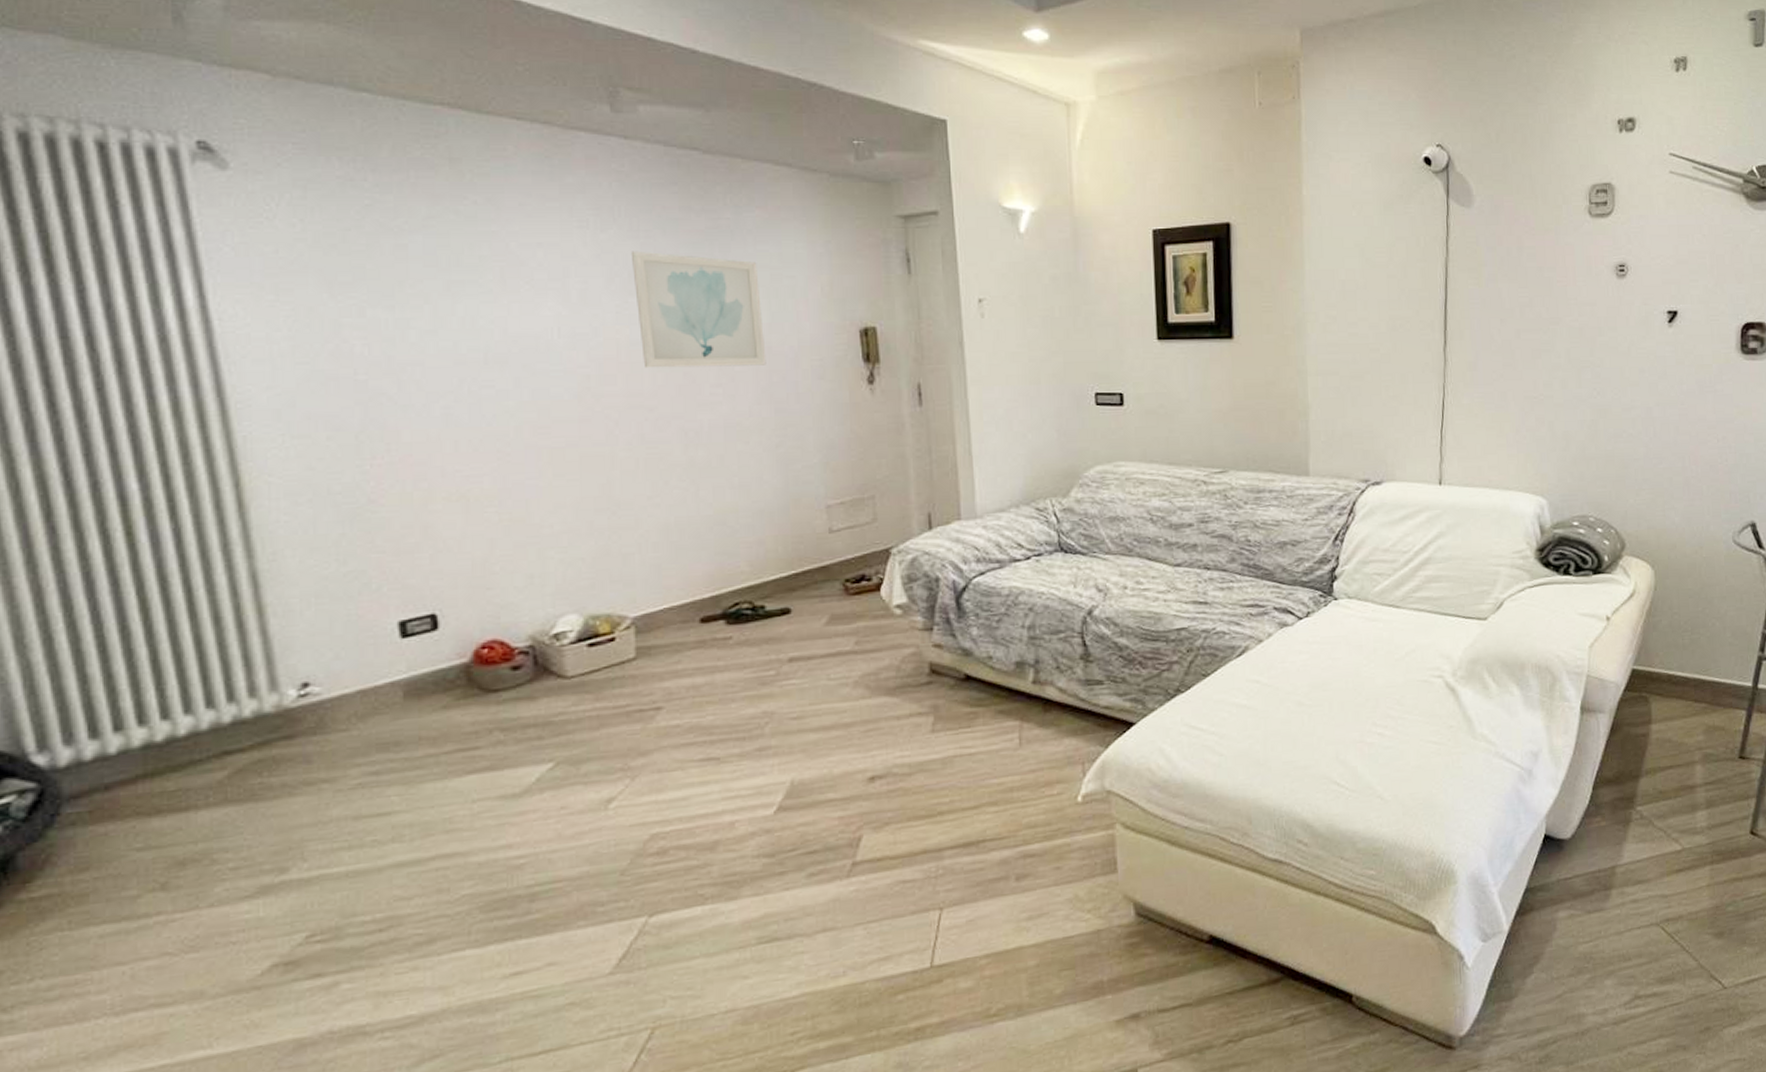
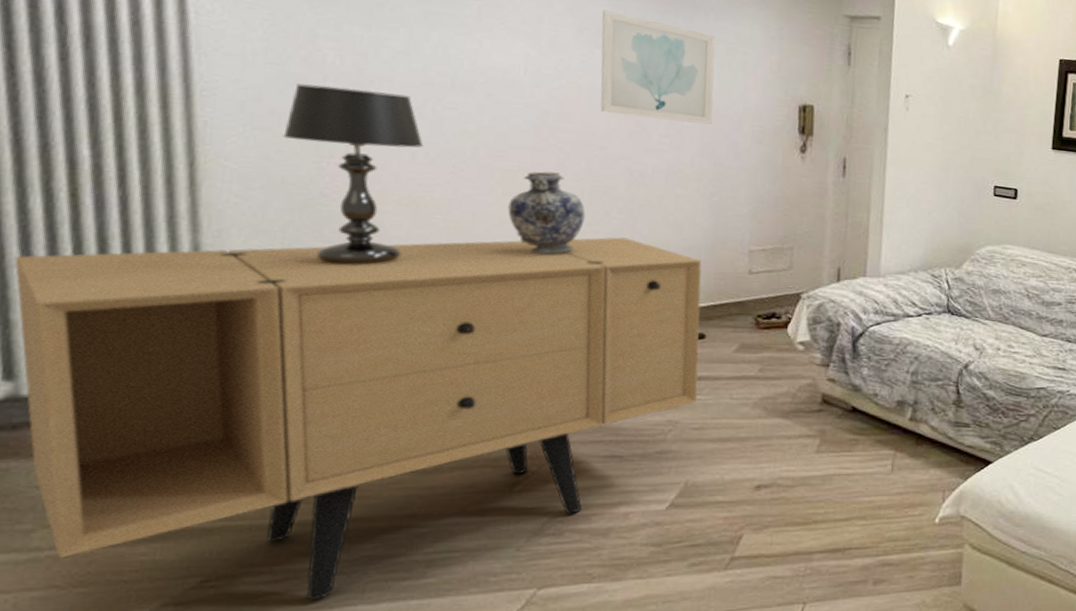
sideboard: none [83,508,791,949] -> present [14,237,702,601]
table lamp: none [322,378,465,576] -> present [283,83,424,265]
decorative vase: none [561,444,644,539] -> present [508,171,586,255]

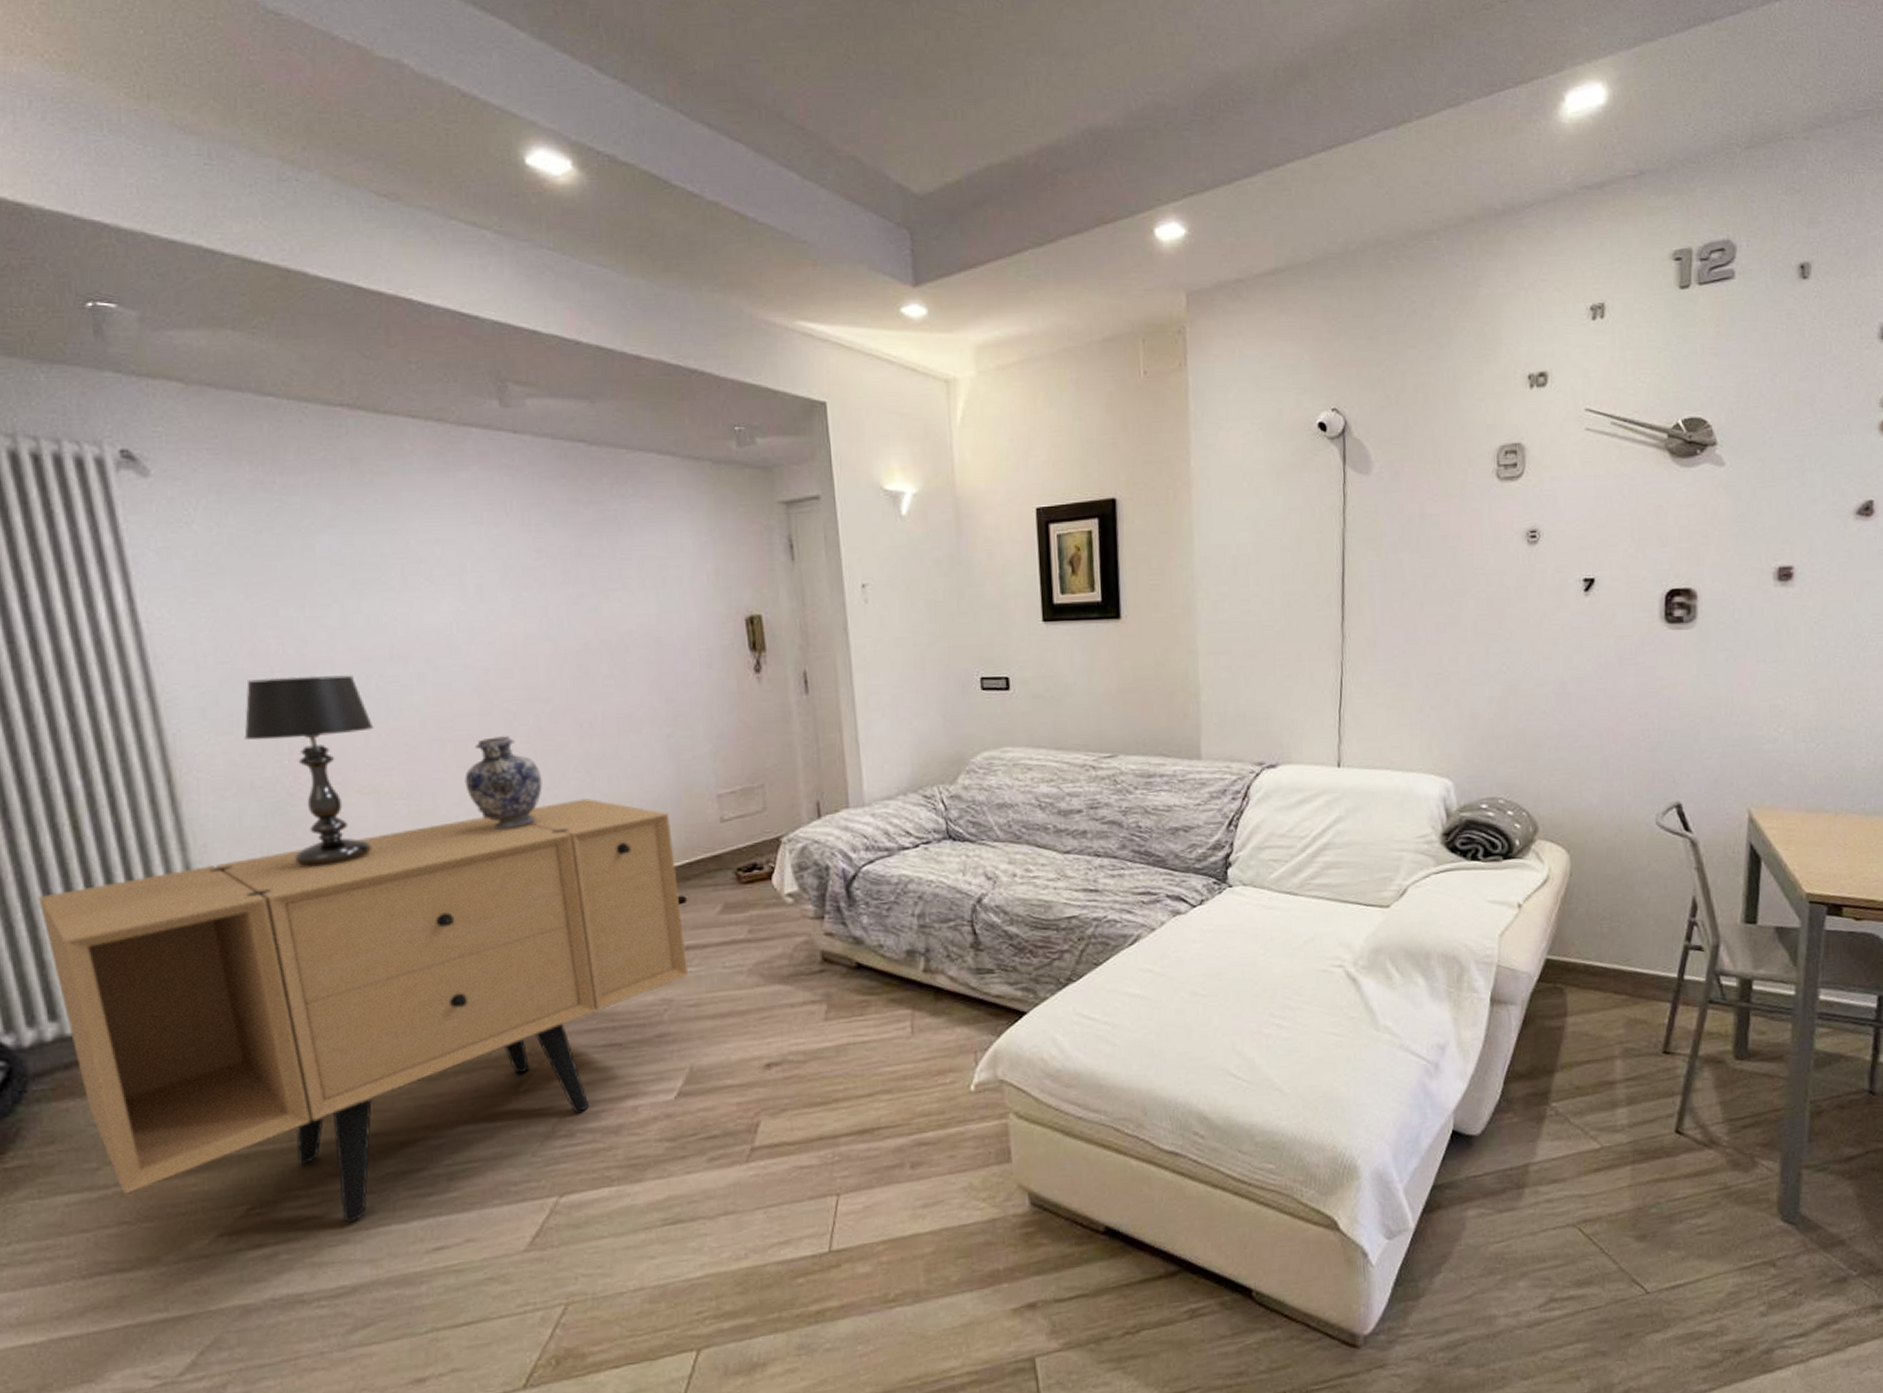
wall art: present [600,10,716,125] -> none [523,544,656,661]

